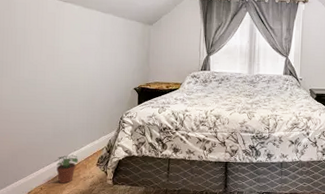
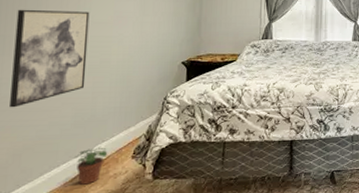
wall art: none [8,40,62,119] -> present [10,9,90,108]

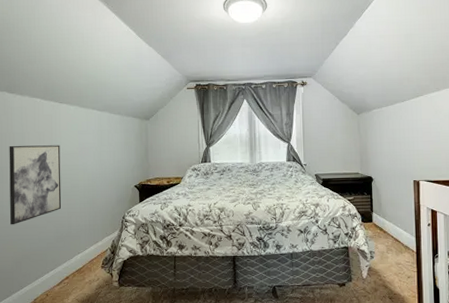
potted plant: present [74,147,108,185] -> none [59,258,83,288]

